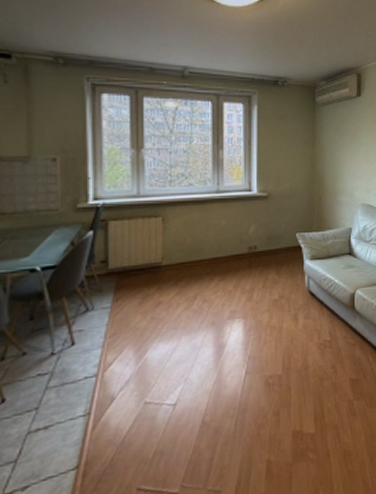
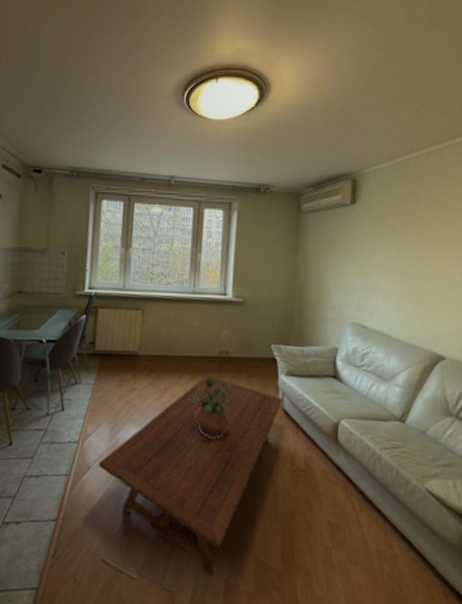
coffee table: none [124,272,308,462] -> present [98,374,282,576]
potted plant: none [224,275,264,334] -> present [192,378,233,439]

